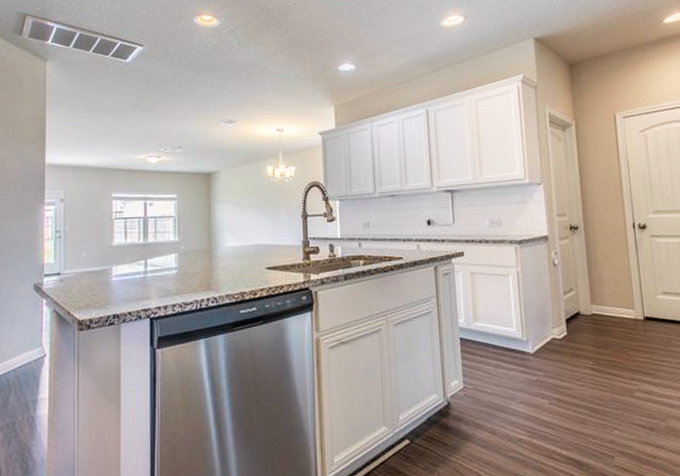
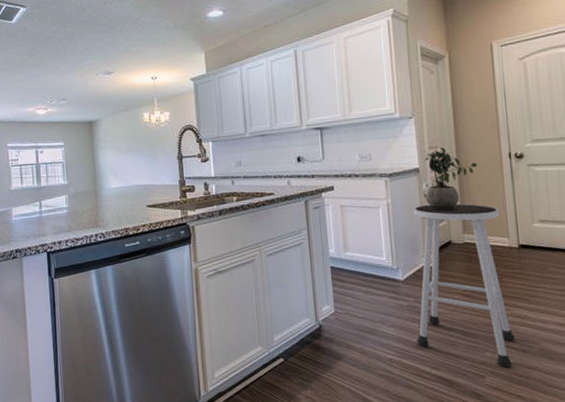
stool: none [542,273,643,447] -> present [412,203,515,368]
potted plant: none [553,215,603,281] -> present [424,147,477,211]

